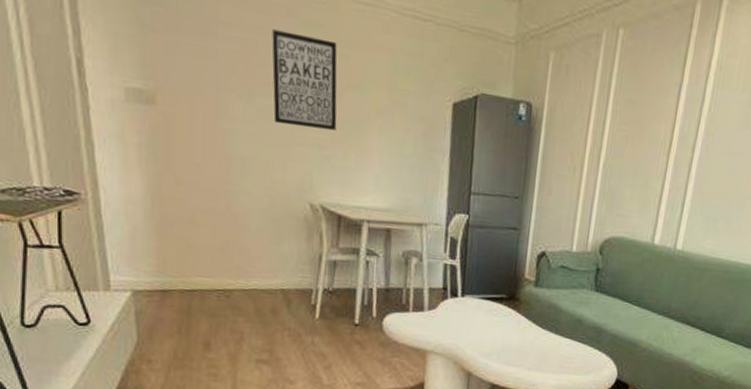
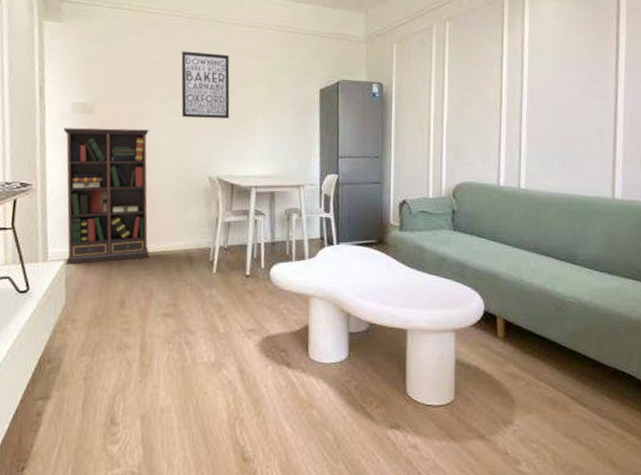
bookcase: none [116,121,239,297] -> present [64,128,150,265]

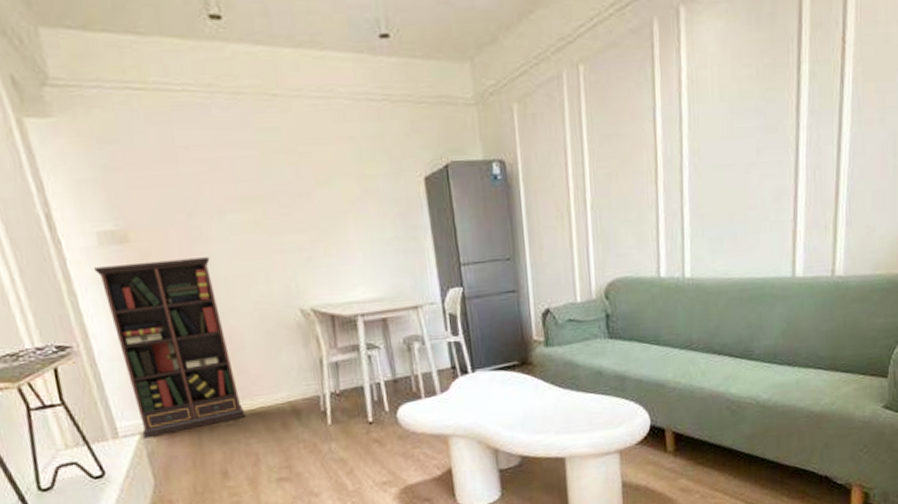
wall art: present [181,51,230,119] -> none [230,141,313,236]

